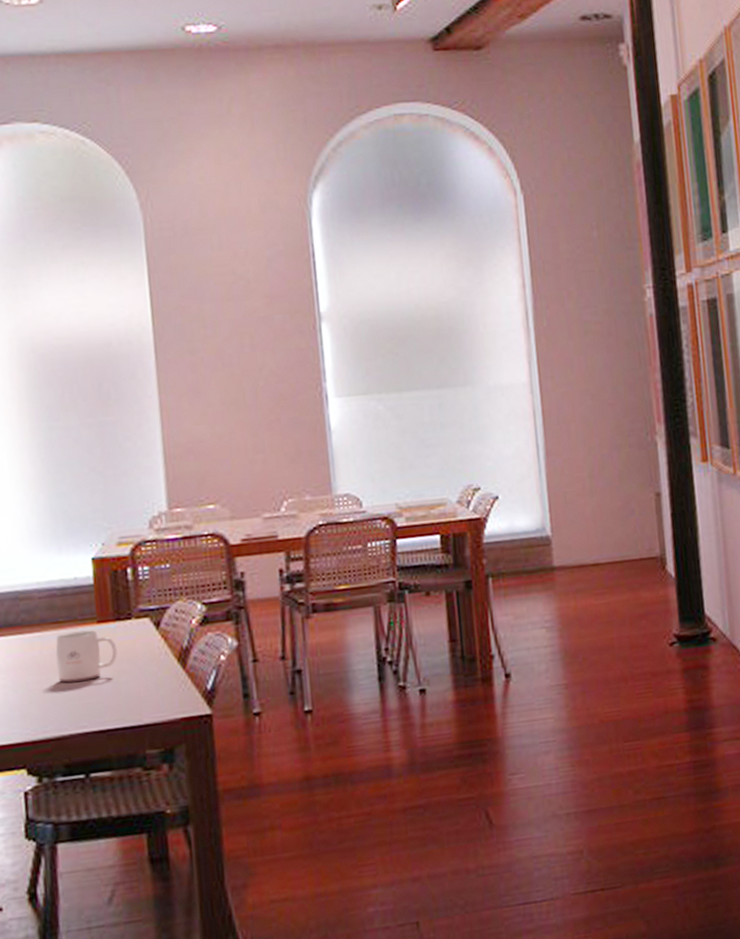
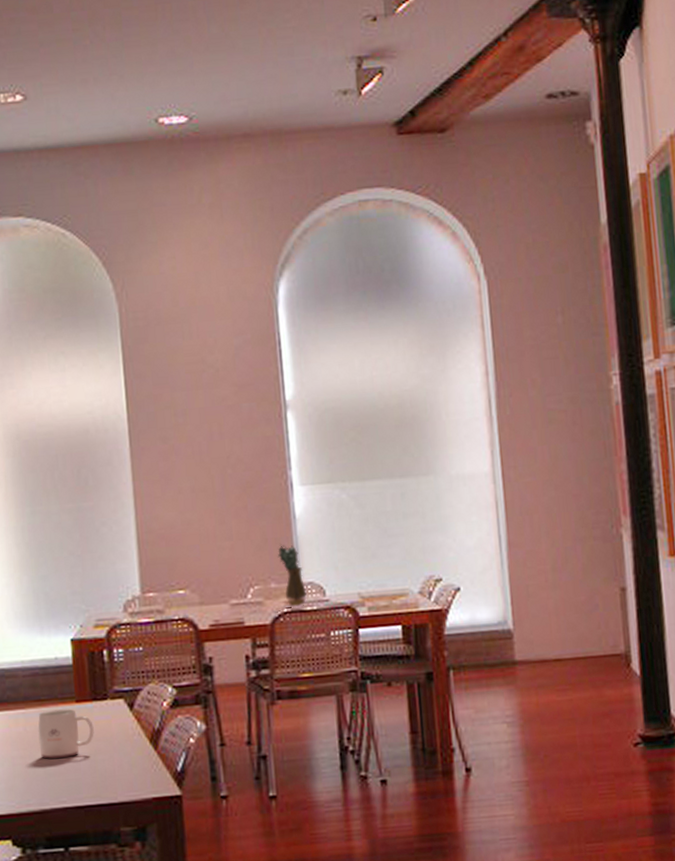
vase: none [312,456,343,519] -> present [277,544,307,607]

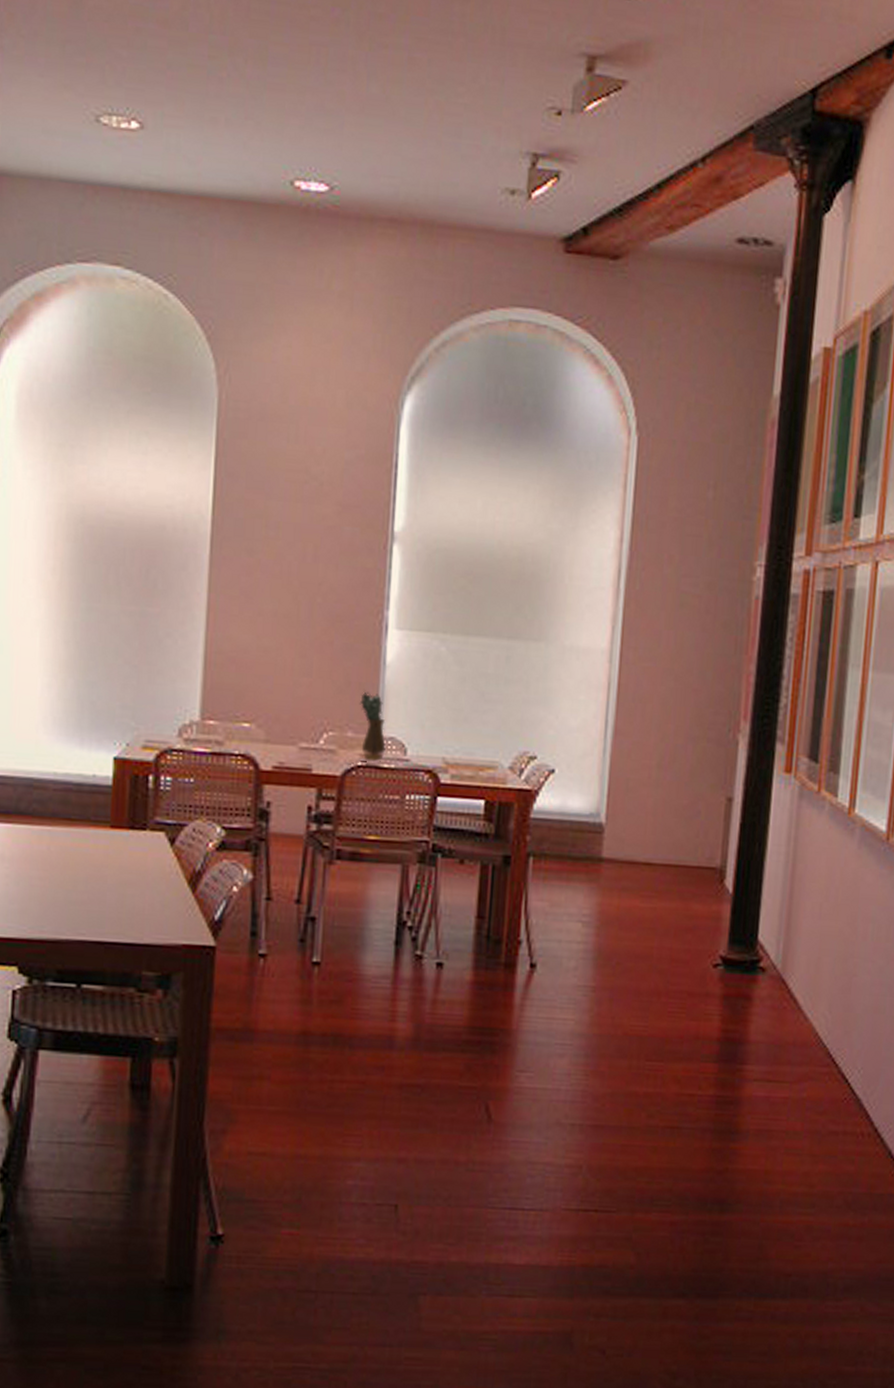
mug: present [38,709,94,759] -> none [62,832,127,887]

